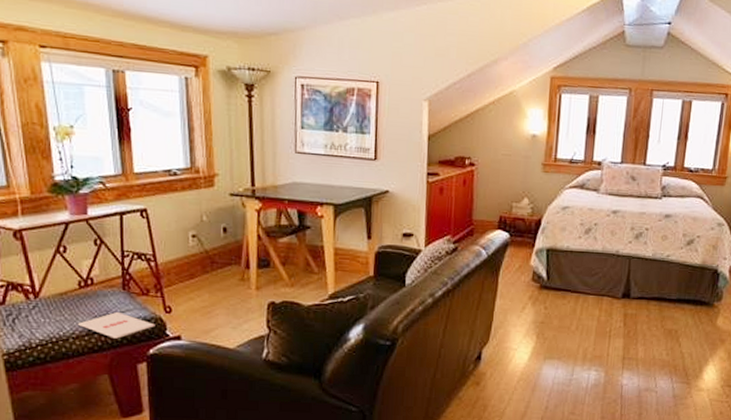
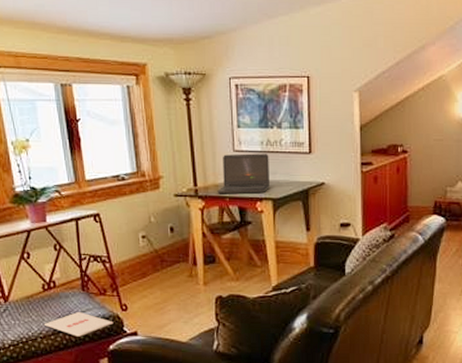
laptop computer: none [276,155,333,198] -> present [217,153,271,195]

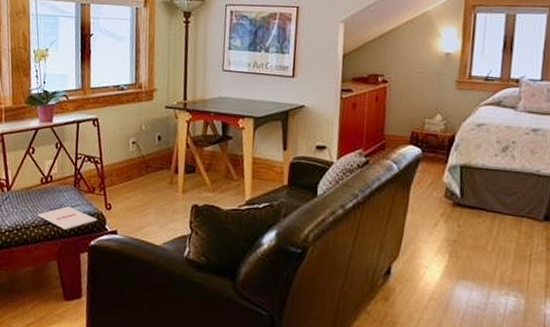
laptop computer: present [217,153,271,195] -> none [204,73,255,112]

